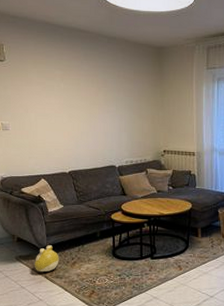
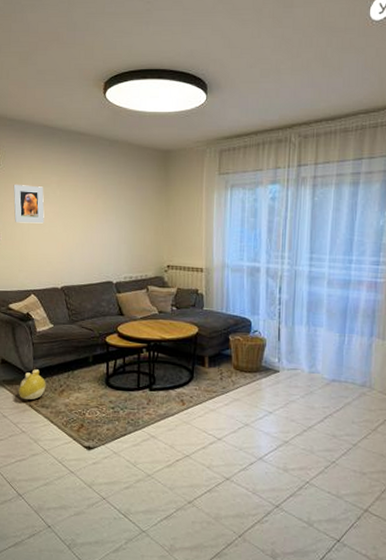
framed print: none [19,78,50,114] -> present [13,185,44,224]

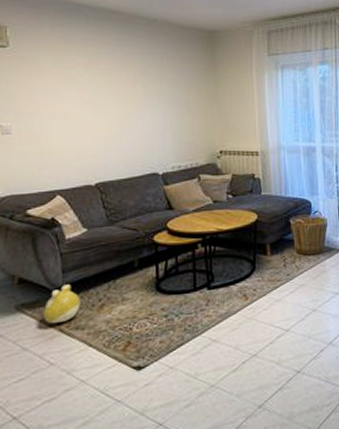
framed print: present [13,185,44,224] -> none [28,68,70,113]

